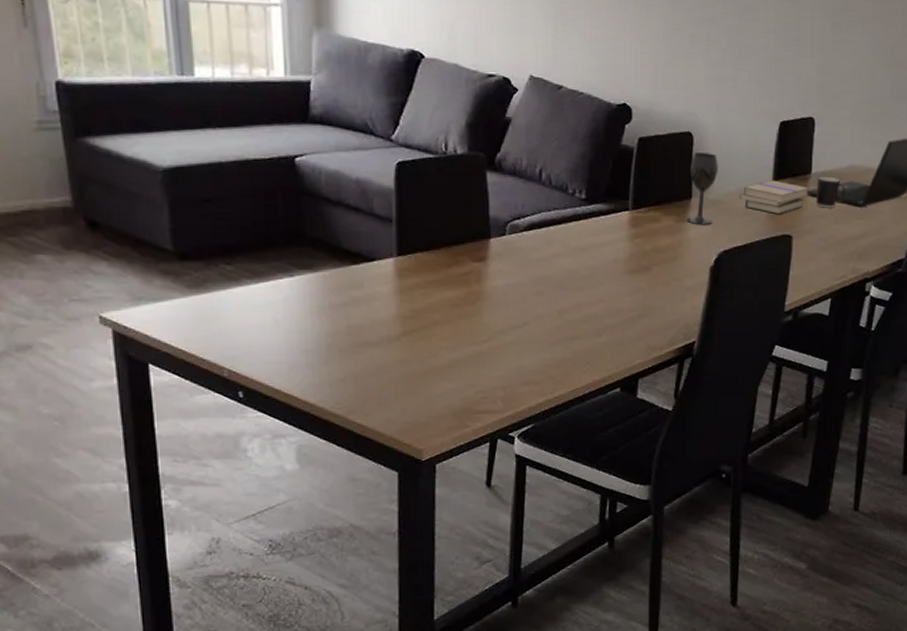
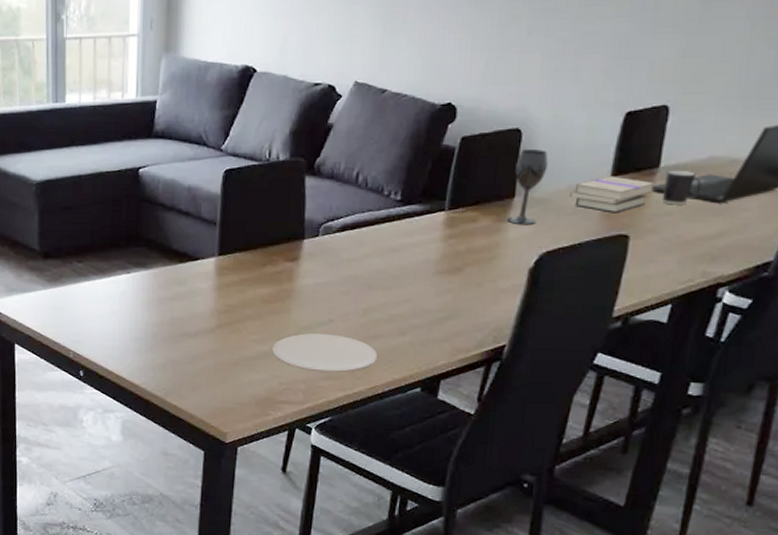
plate: none [466,337,575,378] -> present [272,333,377,373]

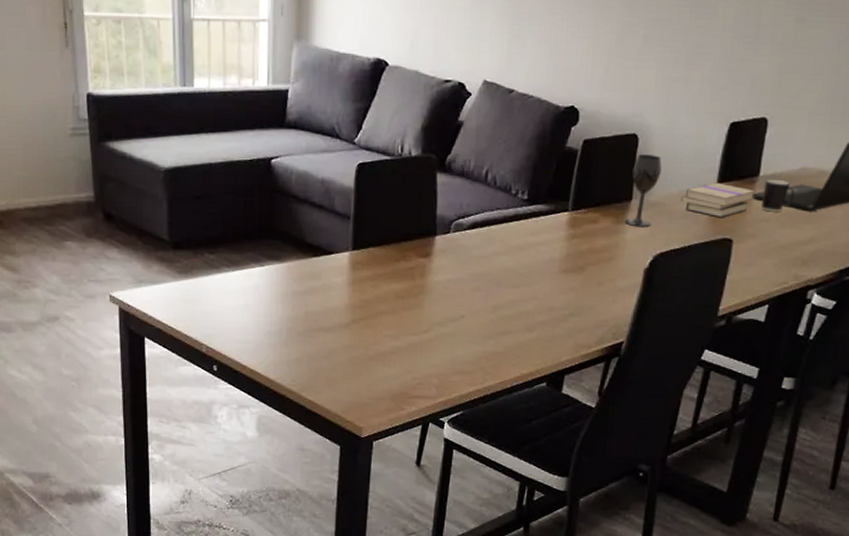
plate: present [272,333,377,373] -> none [406,329,506,369]

